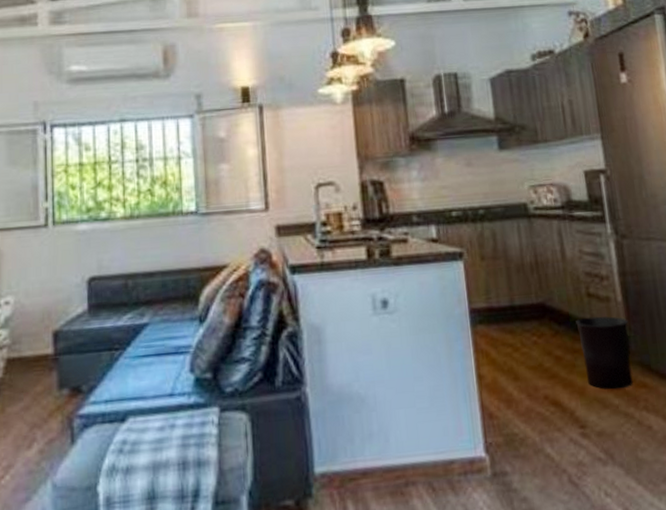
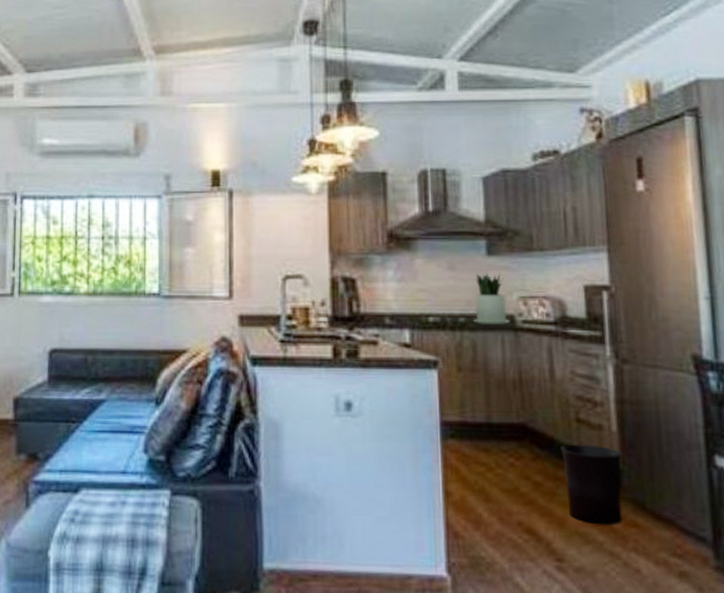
planter: none [490,165,524,215] -> present [473,273,510,326]

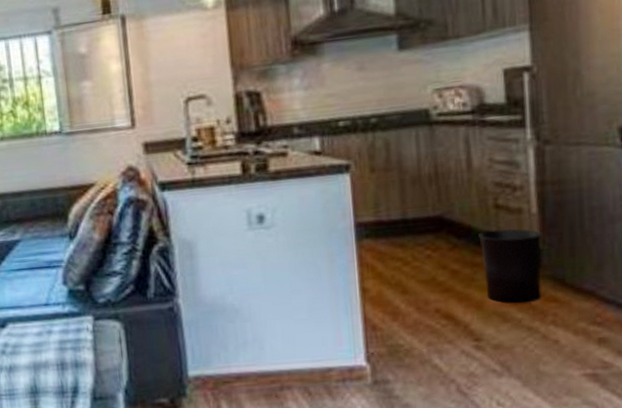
planter: present [473,273,510,326] -> none [385,67,424,123]

